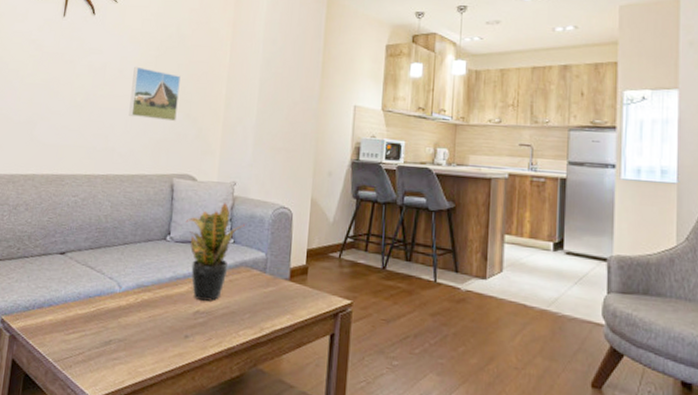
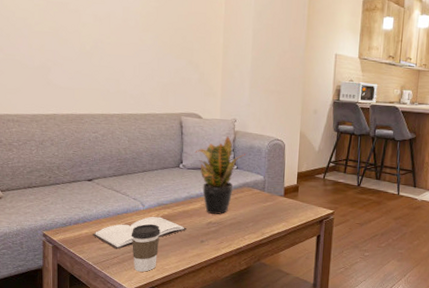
book: none [57,301,170,343] -> present [93,216,187,249]
coffee cup: none [101,310,137,375] -> present [131,223,160,272]
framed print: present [129,66,181,122] -> none [136,16,181,68]

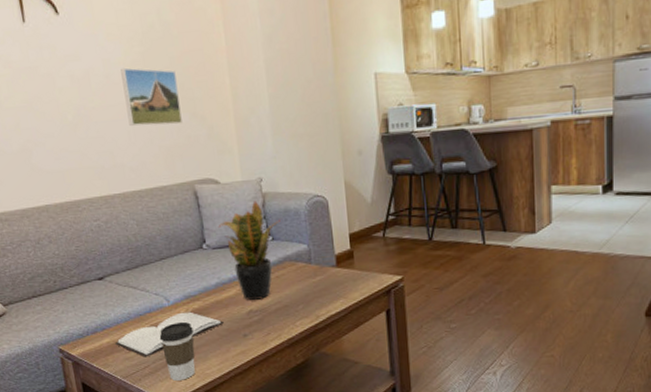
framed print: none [136,16,181,68] -> present [121,67,182,126]

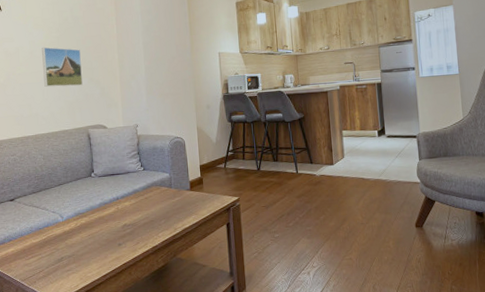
book: present [115,311,225,358] -> none [18,226,105,263]
coffee cup: present [159,321,195,381] -> none [53,234,80,283]
potted plant: present [218,200,280,300] -> none [104,141,150,216]

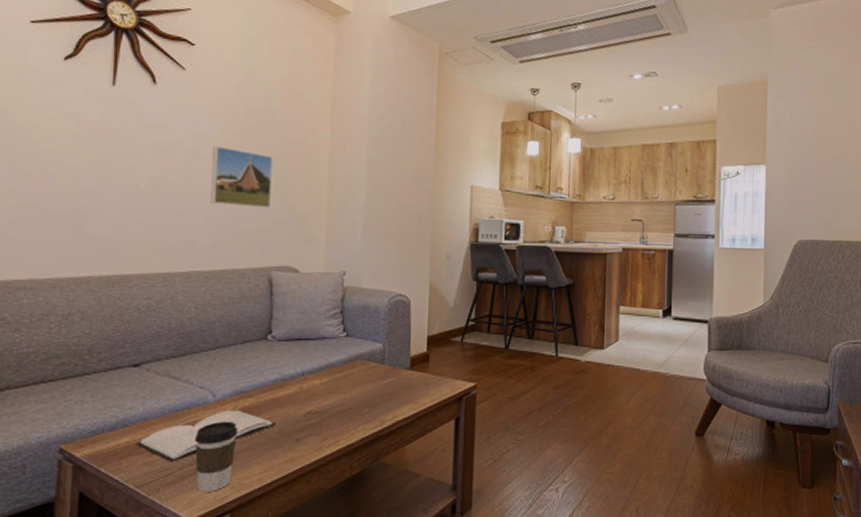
book: none [18,226,105,263] -> present [136,409,277,462]
coffee cup: none [53,234,80,283] -> present [194,421,238,492]

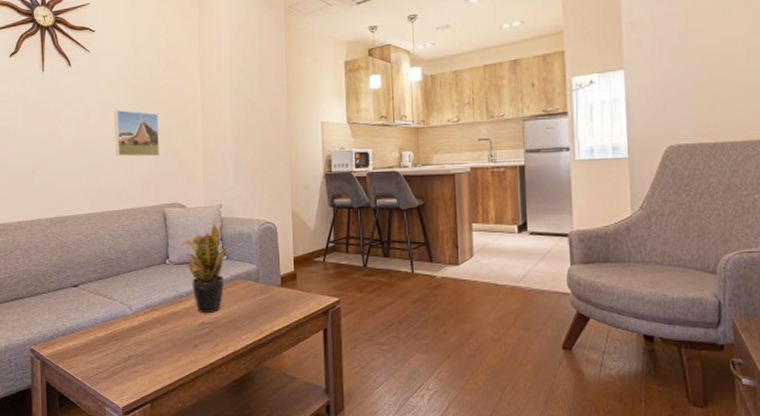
book: present [136,409,277,462] -> none [80,320,179,361]
coffee cup: present [194,421,238,492] -> none [120,329,150,385]
potted plant: none [289,293,358,400] -> present [181,224,235,313]

